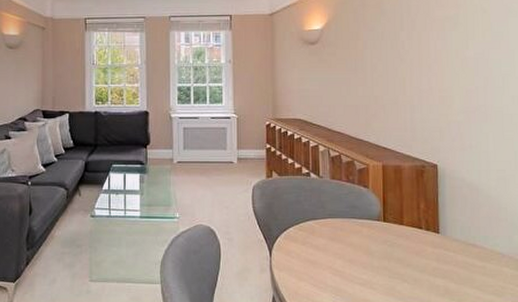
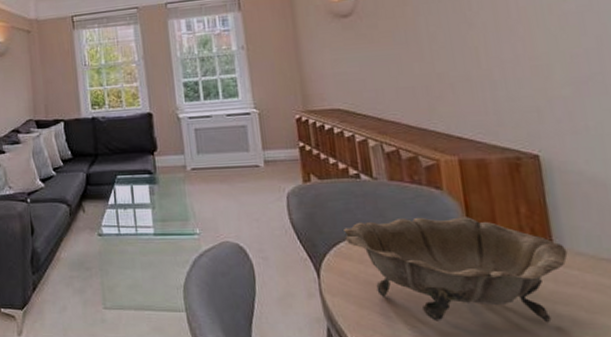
decorative bowl: none [293,209,448,292] -> present [343,217,568,323]

